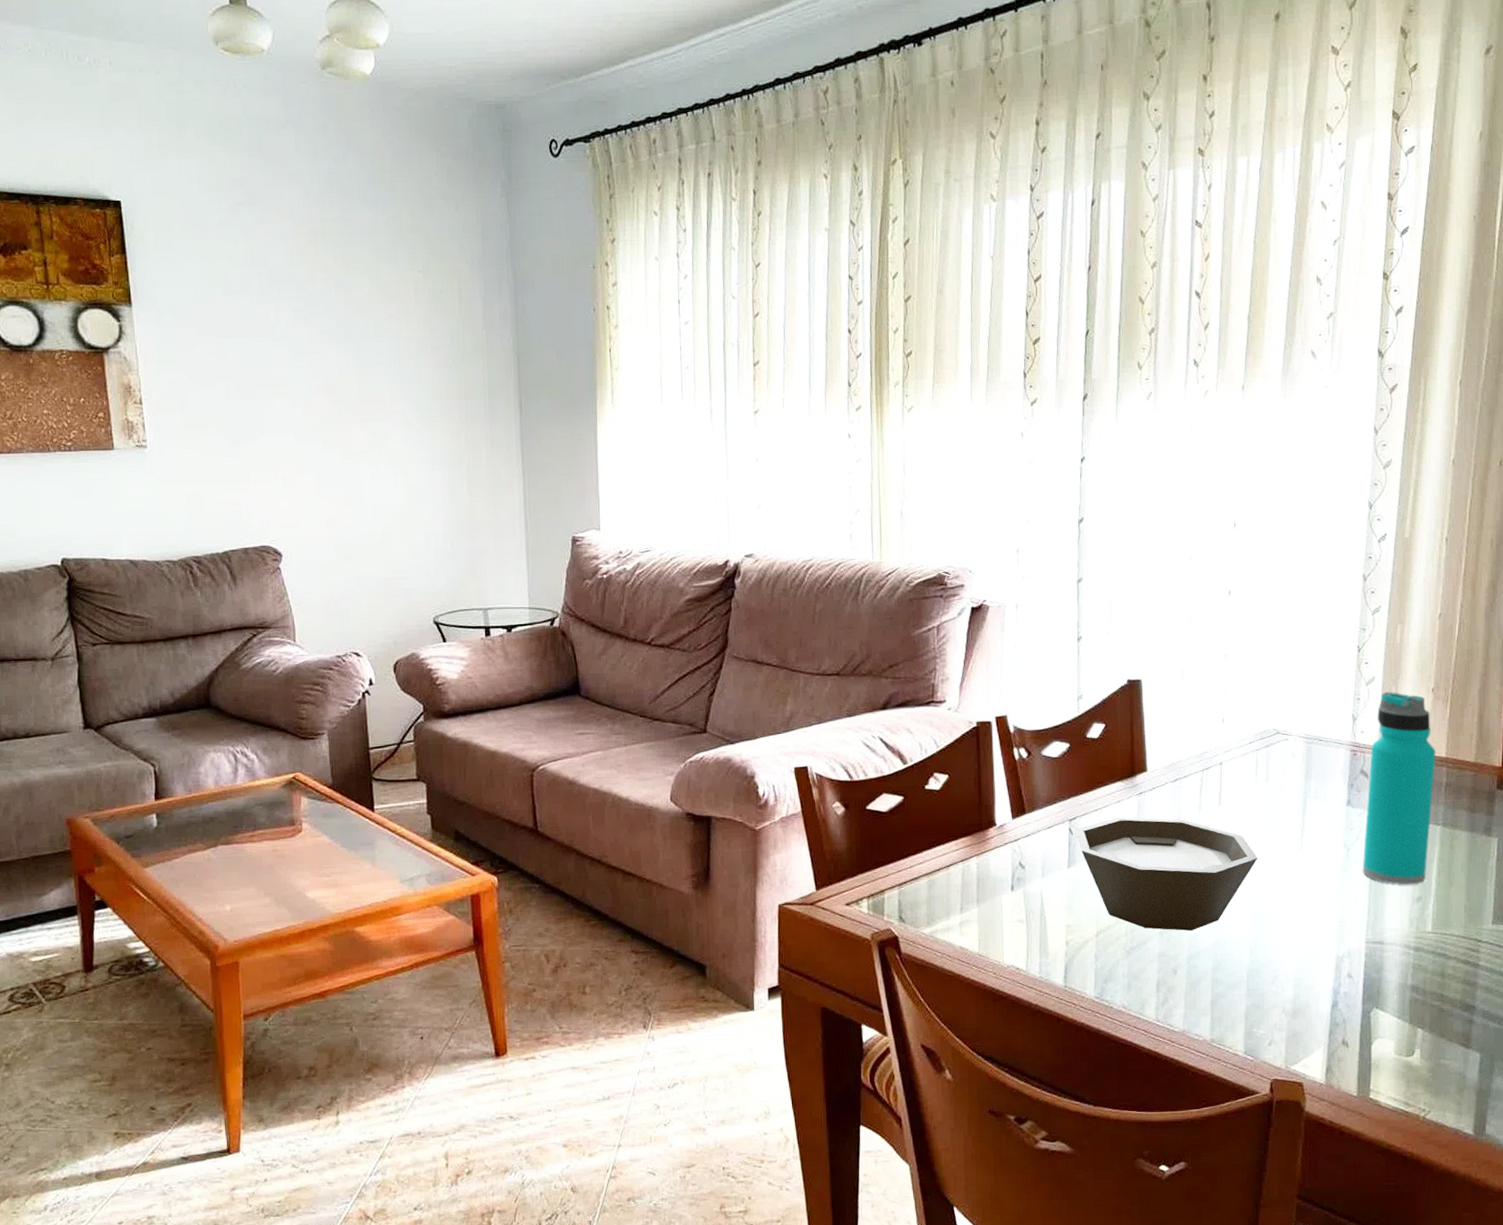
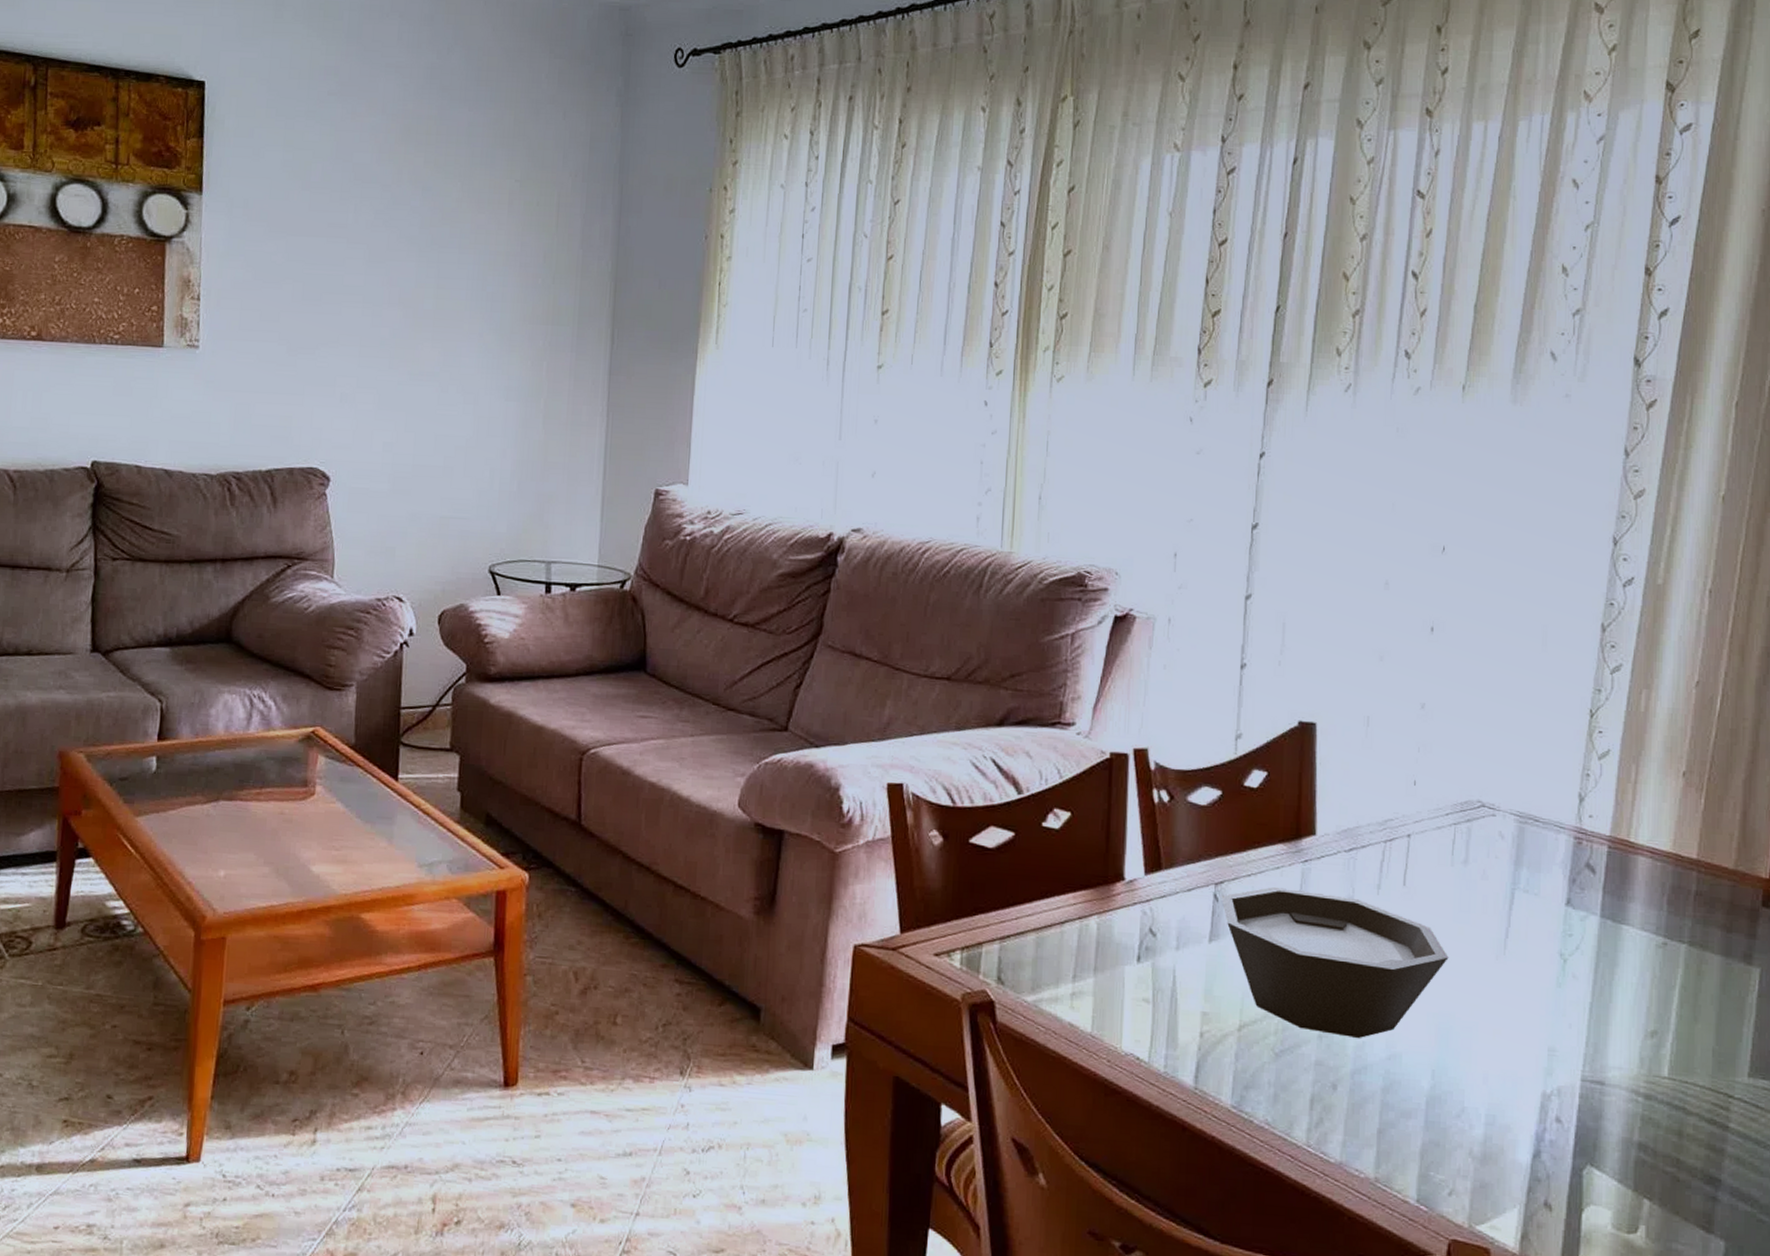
water bottle: present [1362,692,1436,885] -> none [1581,770,1684,1015]

